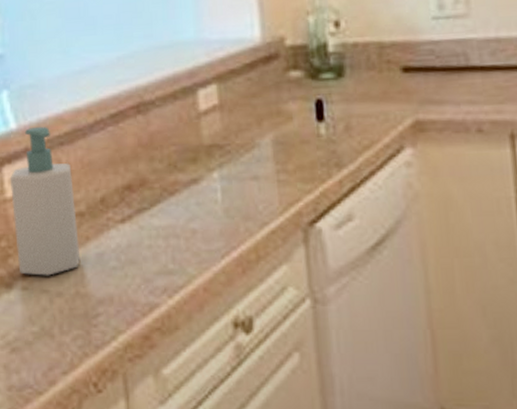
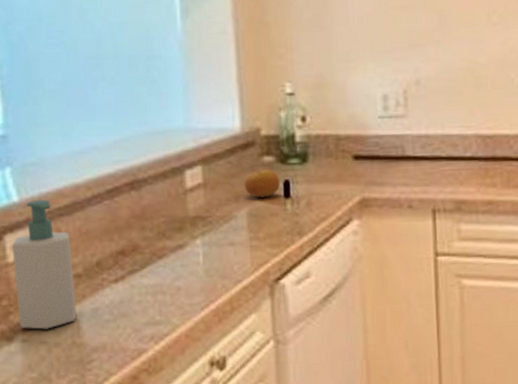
fruit: none [267,86,311,121] -> present [244,169,280,198]

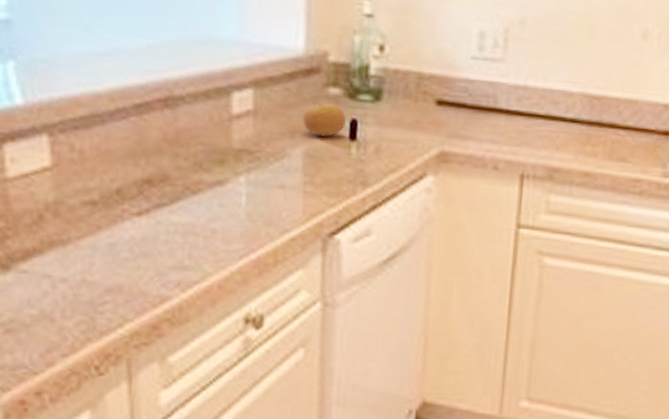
soap bottle: present [11,199,76,330] -> none [12,105,89,261]

